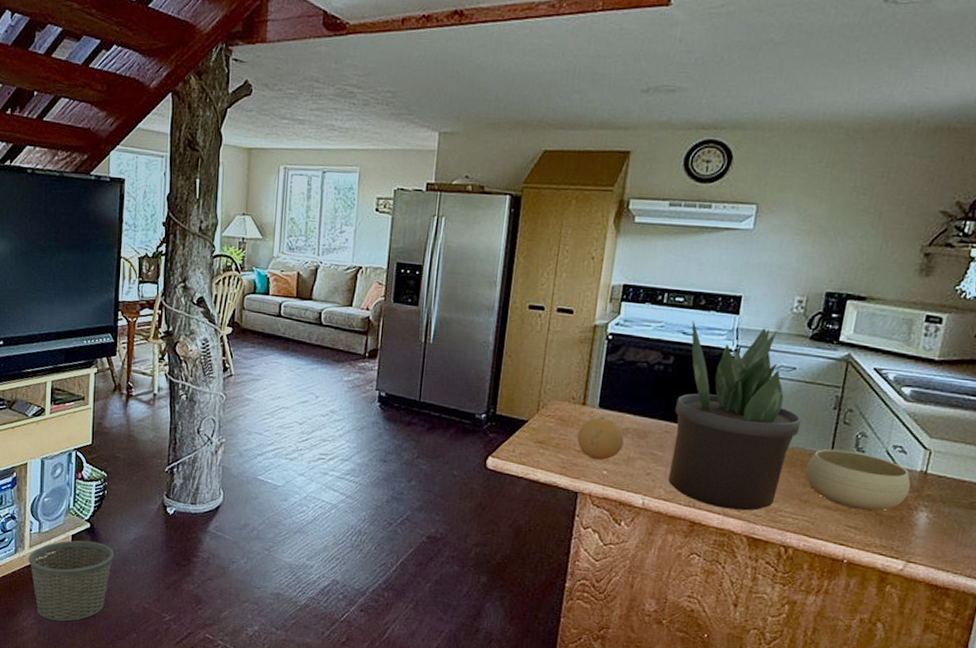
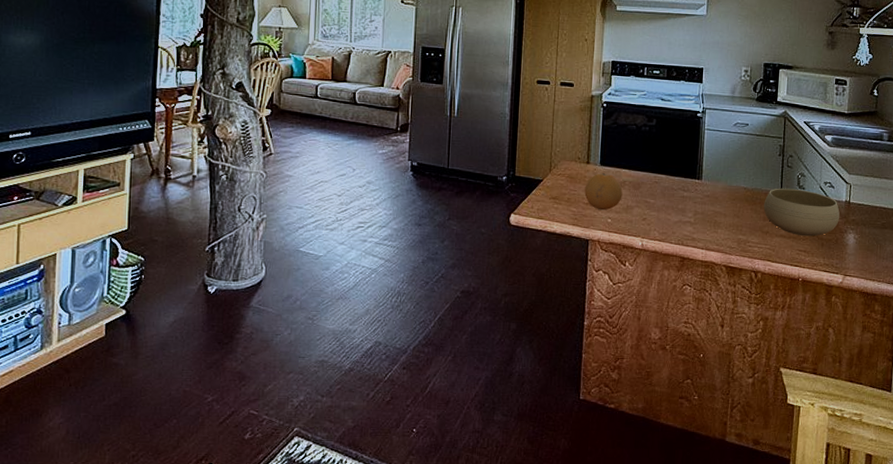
basket: present [29,540,115,622] -> none [56,328,152,417]
planter: present [668,321,802,511] -> none [660,89,757,244]

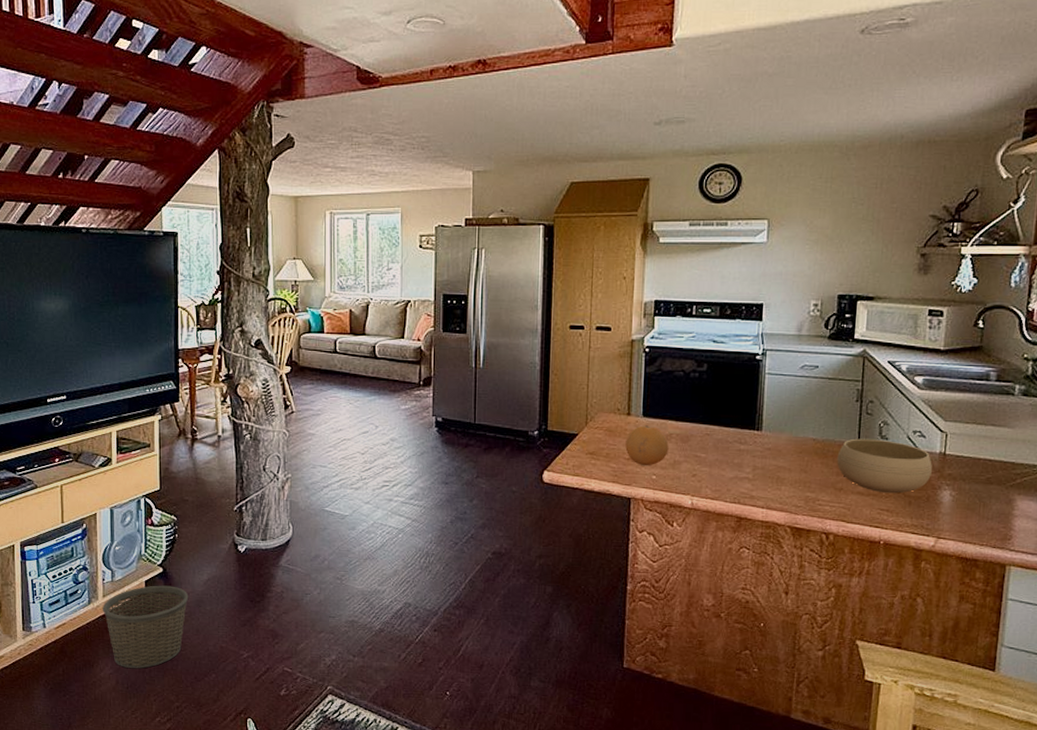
basket: none [56,328,152,417] -> present [103,585,189,669]

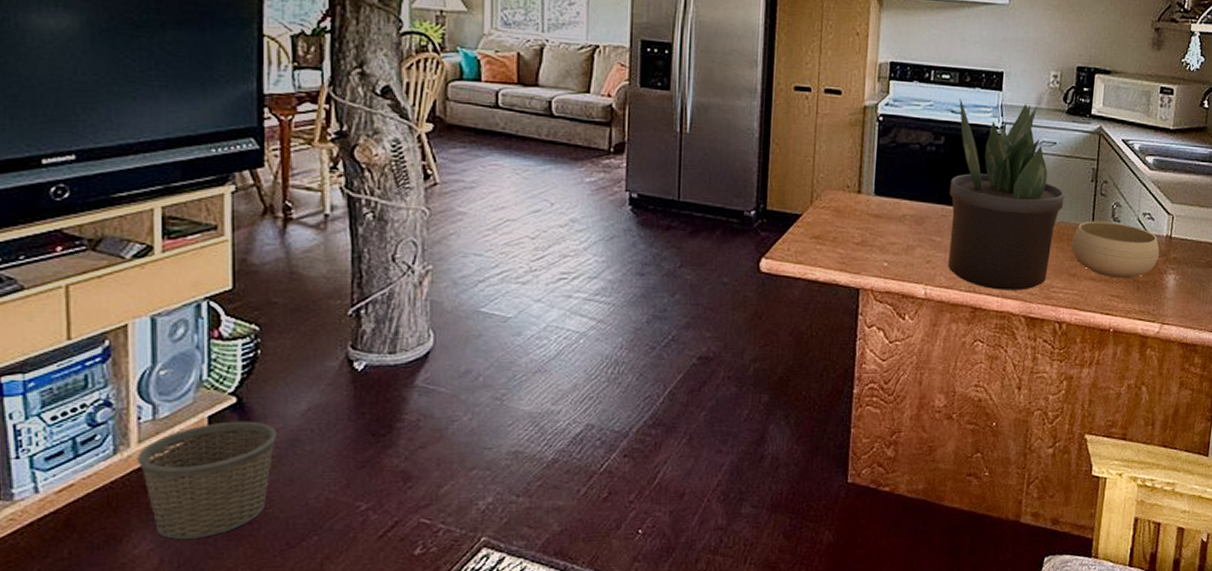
fruit: present [625,425,669,466] -> none [855,205,902,252]
planter: none [713,329,829,503] -> present [948,98,1065,290]

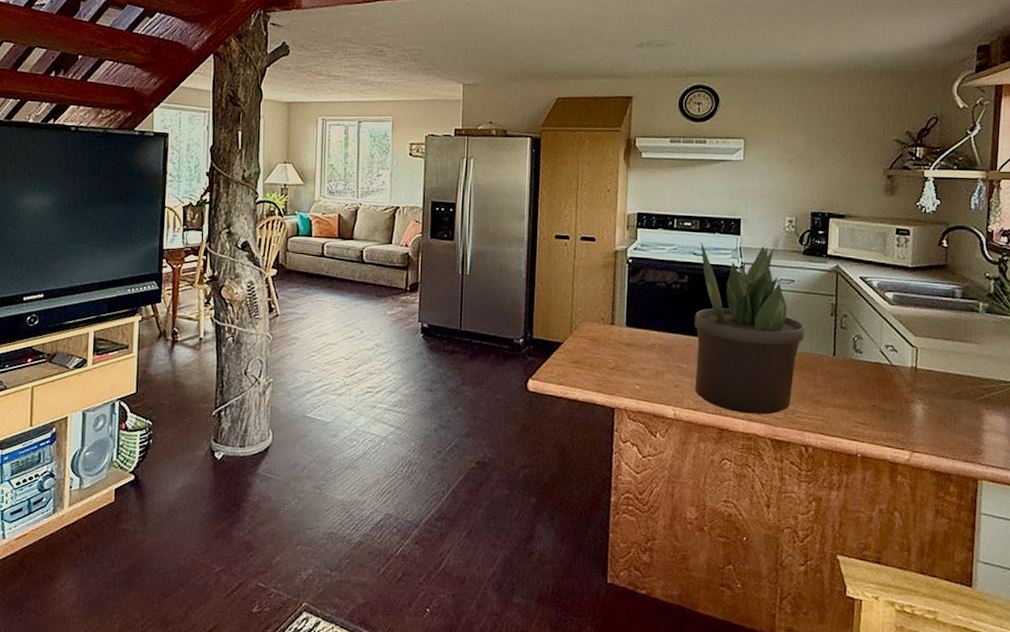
basket: present [138,421,278,540] -> none [68,493,161,584]
bowl: present [1071,221,1159,279] -> none [814,352,905,407]

